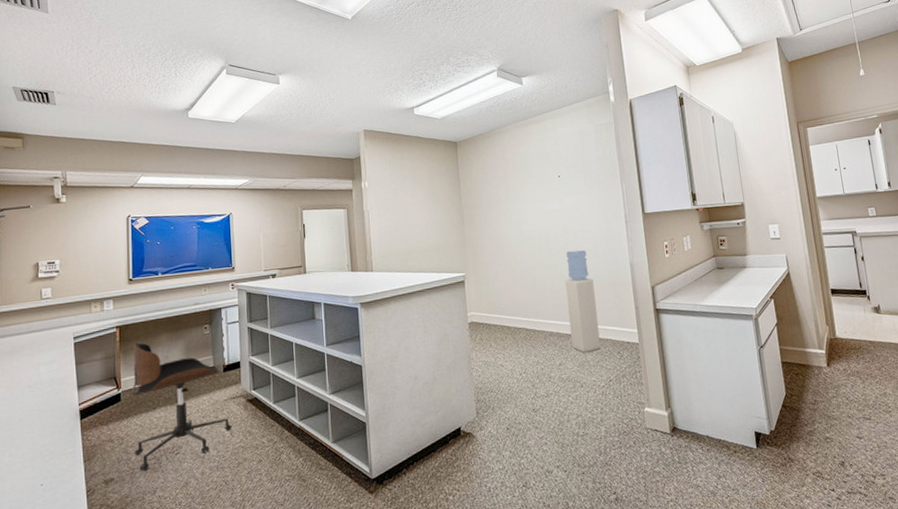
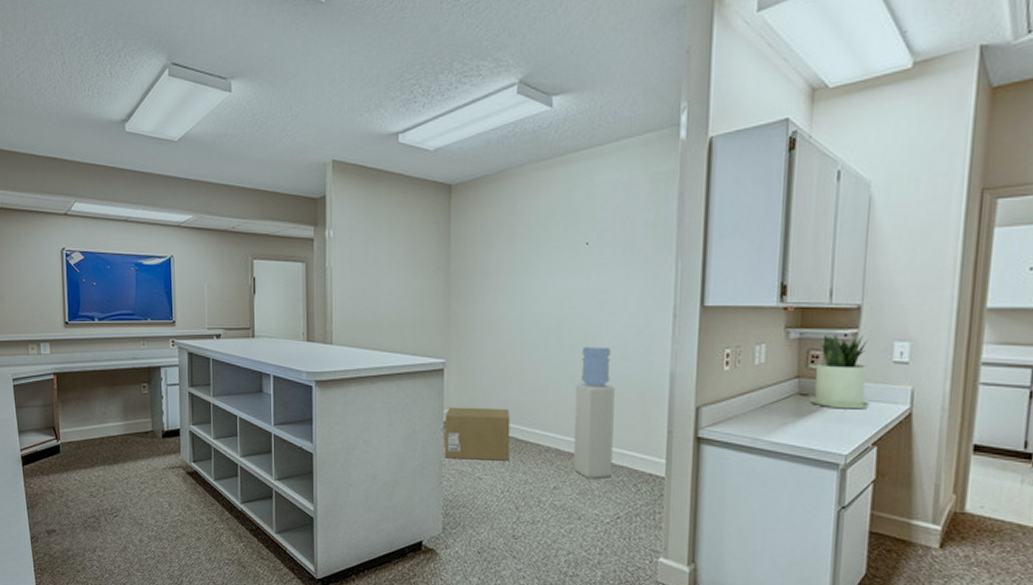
office chair: present [131,343,232,471] -> none [70,393,171,528]
box: none [468,305,523,353] -> present [444,406,510,461]
planter: none [724,223,763,276] -> present [809,334,871,410]

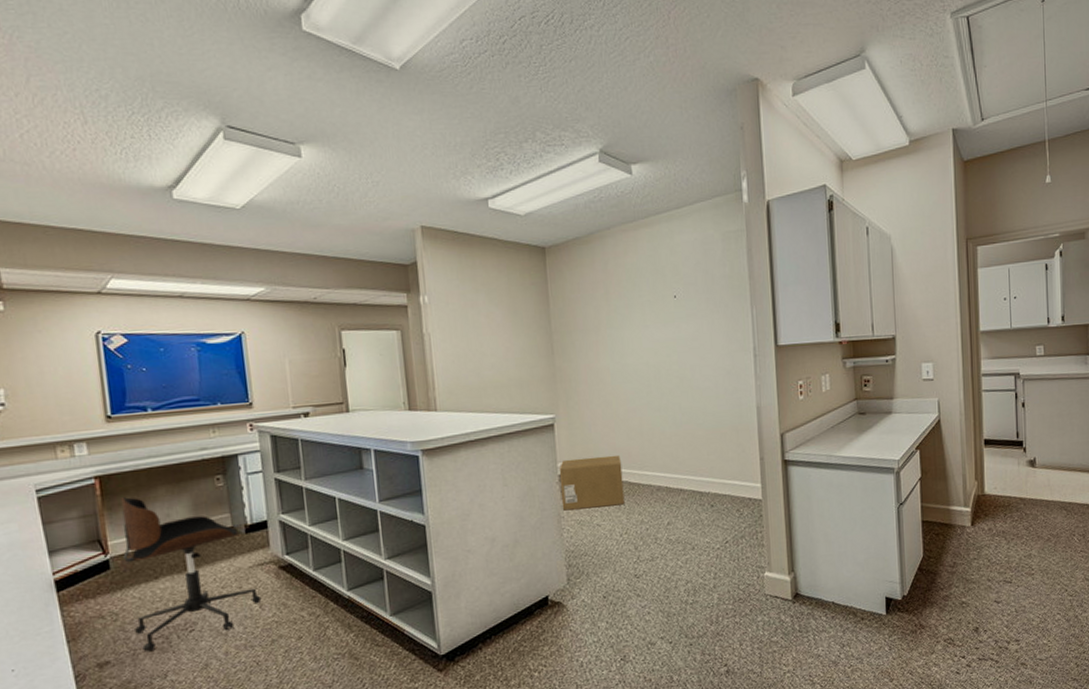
office chair: none [70,393,171,528] -> present [120,497,262,652]
water cooler: present [573,346,615,479] -> none [677,388,717,511]
planter: present [809,334,871,410] -> none [867,360,911,423]

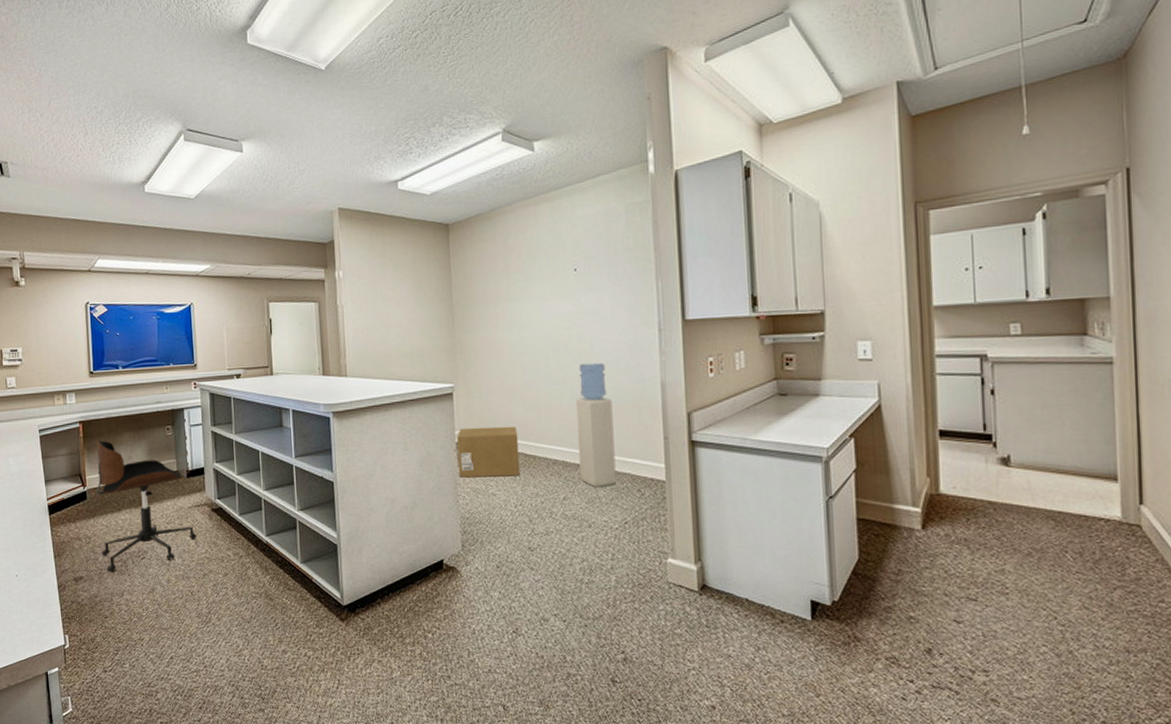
water cooler: none [677,388,717,511] -> present [575,362,617,488]

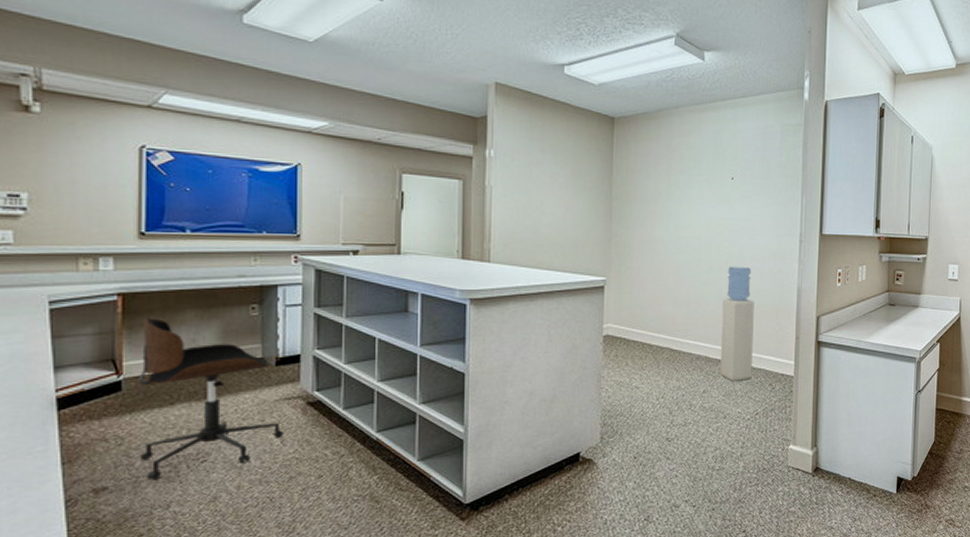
box: present [456,426,520,478] -> none [603,321,666,371]

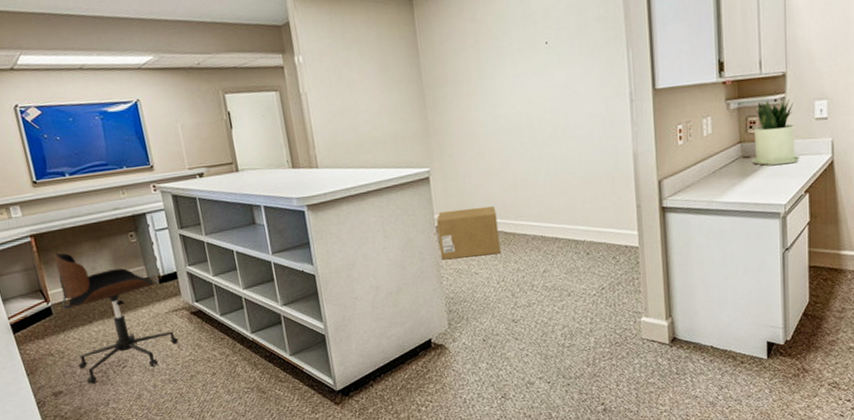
box: none [603,321,666,371] -> present [436,205,501,260]
water cooler: present [719,266,754,382] -> none [551,136,593,259]
planter: none [896,258,935,316] -> present [751,99,801,166]

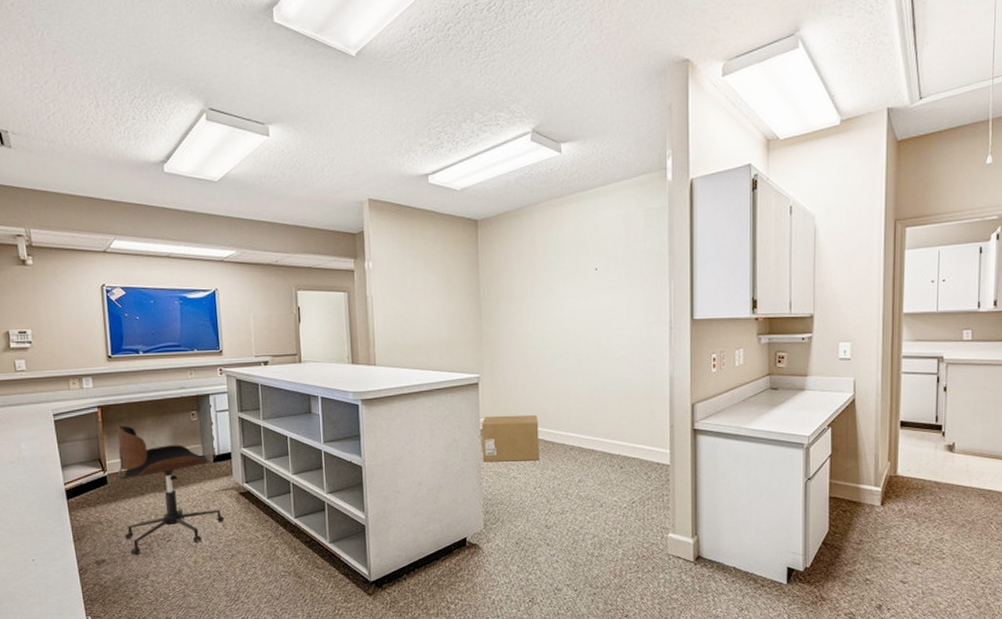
planter: present [751,99,801,166] -> none [779,338,825,399]

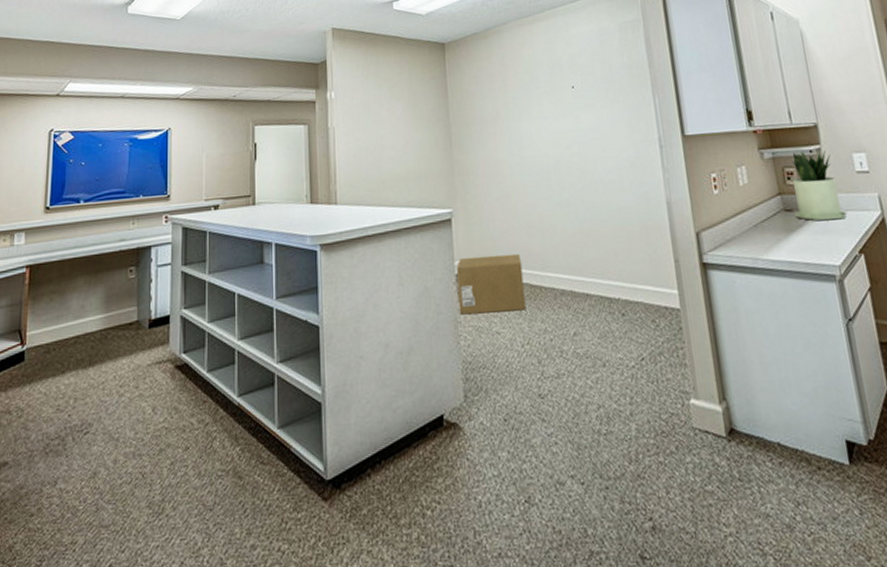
office chair: present [117,425,225,555] -> none [34,287,155,454]
planter: none [779,338,825,399] -> present [791,150,848,221]

